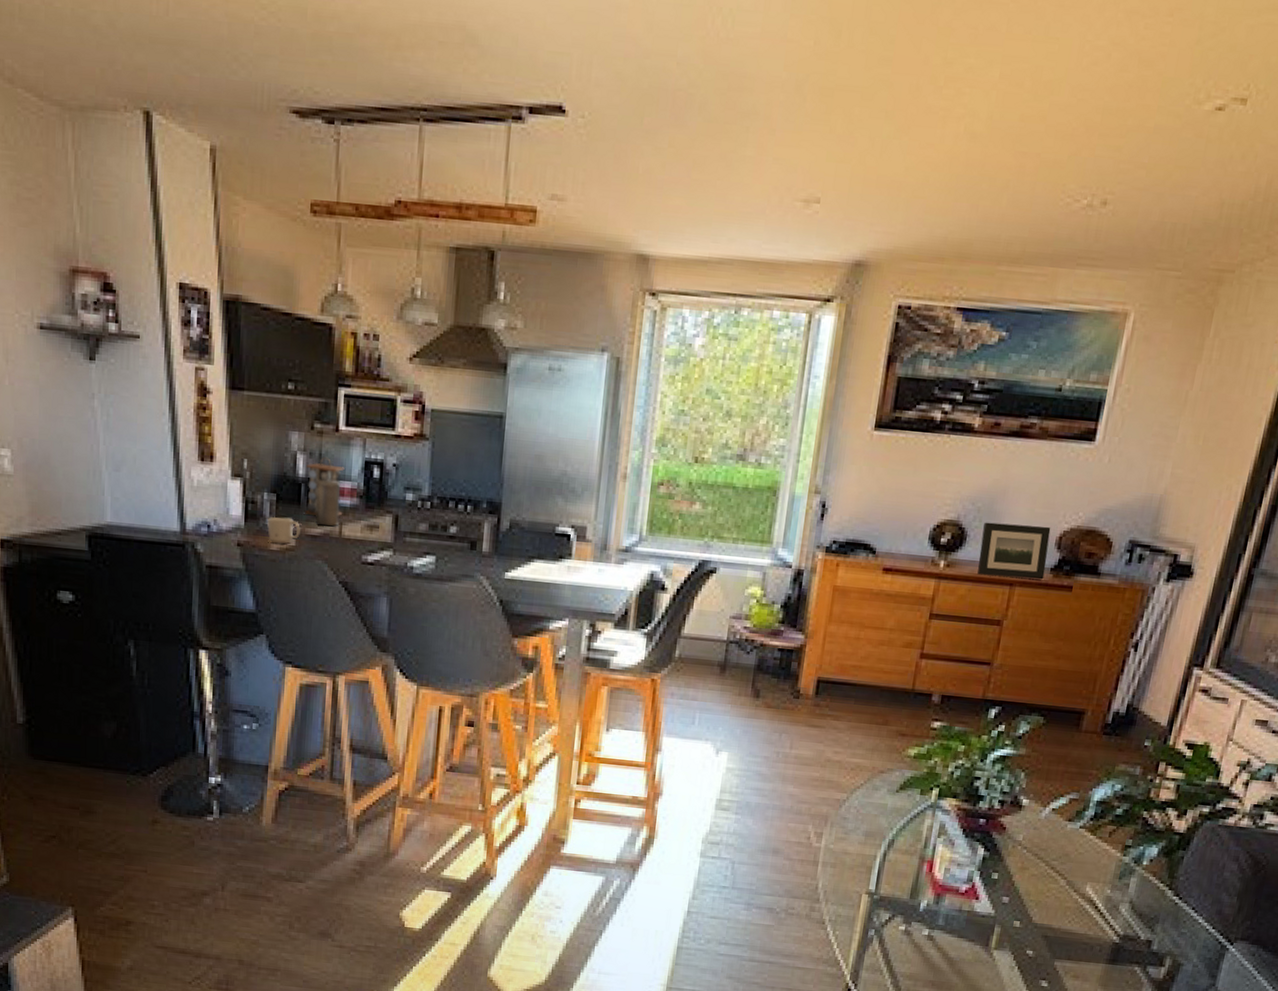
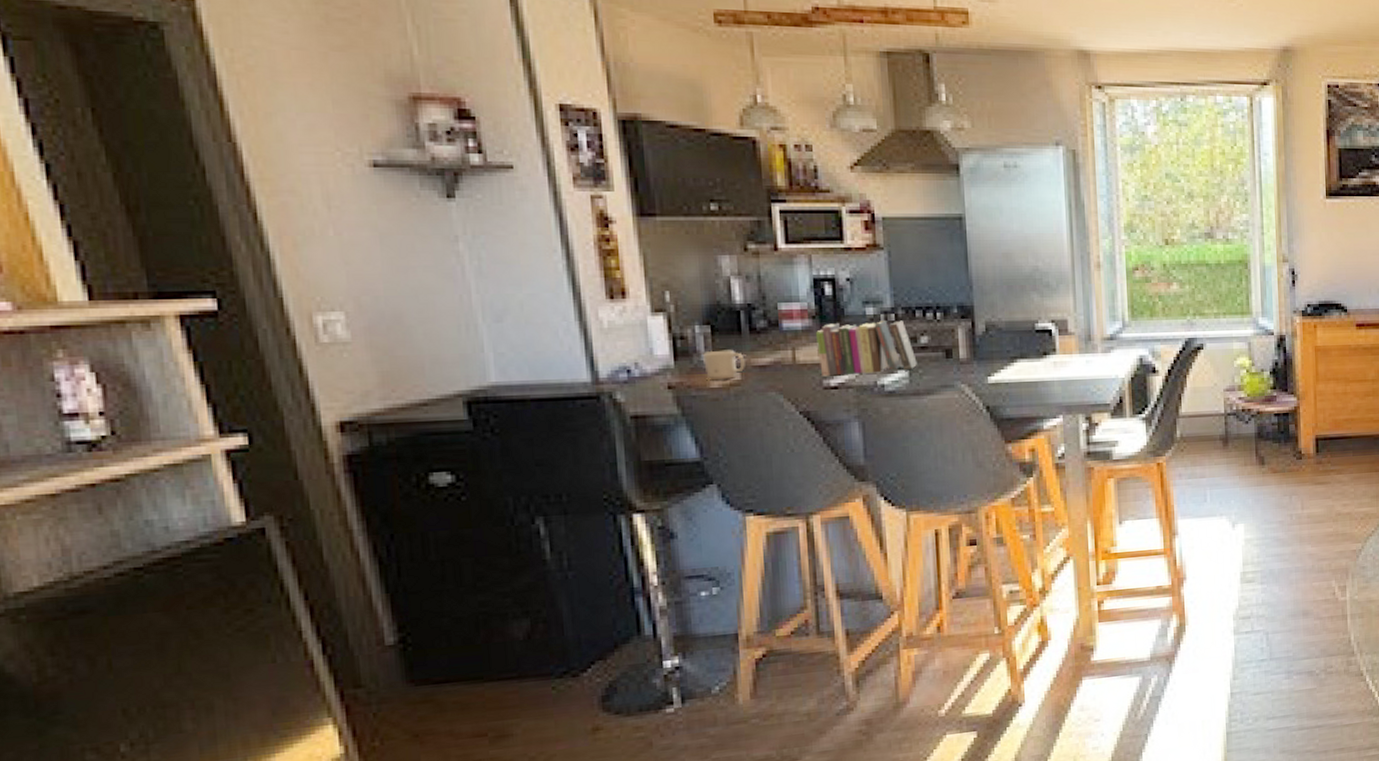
spice rack: present [305,457,345,516] -> none [743,280,795,345]
canister: present [315,479,340,527] -> none [758,303,791,354]
books: none [360,504,444,557] -> present [815,320,917,377]

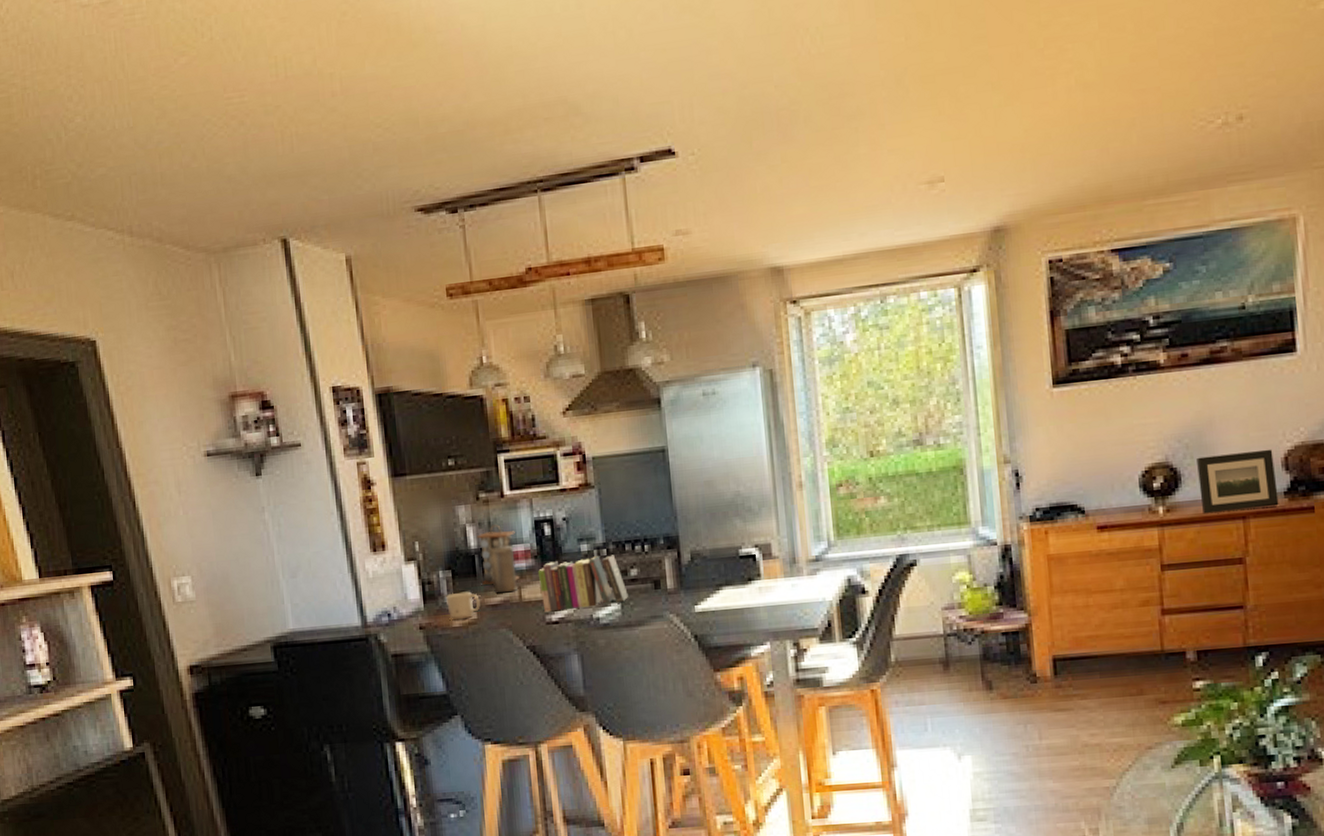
spice rack: none [743,280,795,345] -> present [477,525,520,585]
canister: none [758,303,791,354] -> present [489,545,518,594]

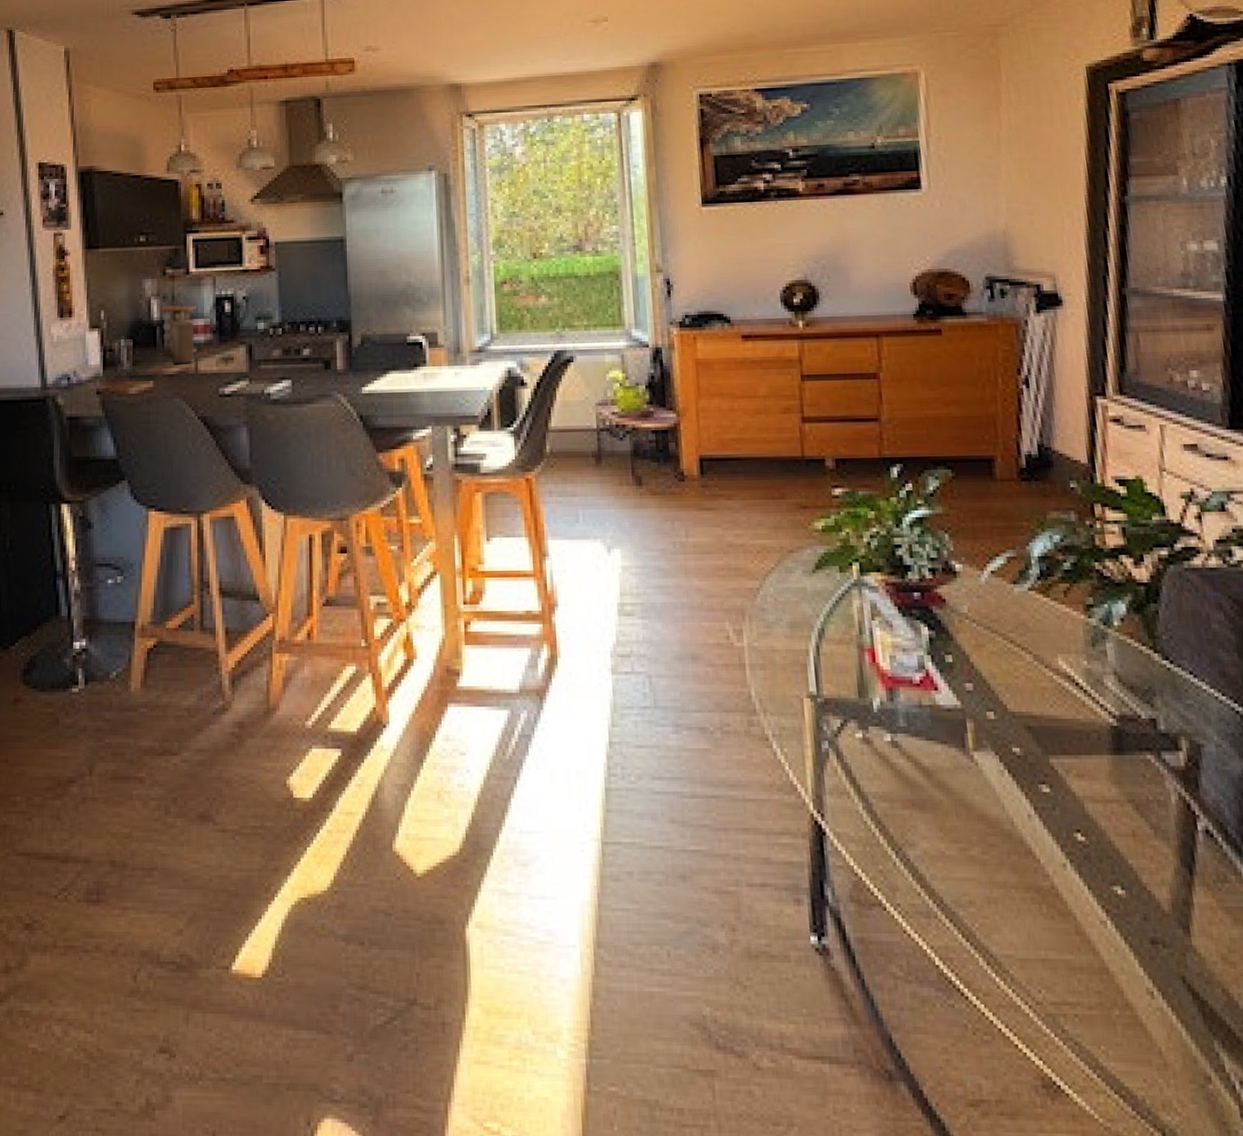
mug: present [445,591,480,621] -> none [124,360,157,388]
books: present [537,555,628,612] -> none [215,334,299,385]
picture frame: present [1197,449,1279,514] -> none [833,274,909,330]

